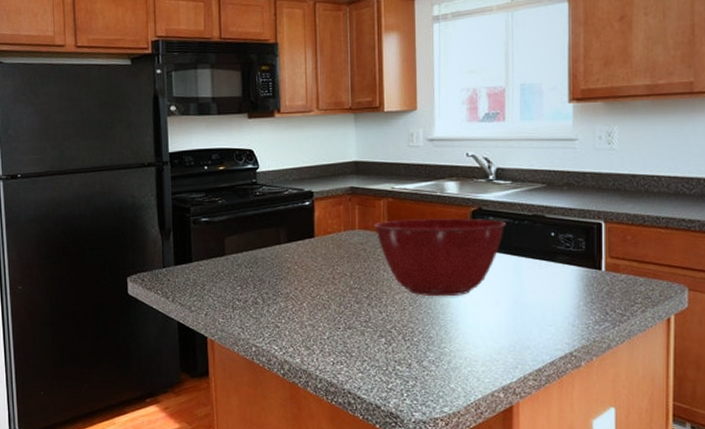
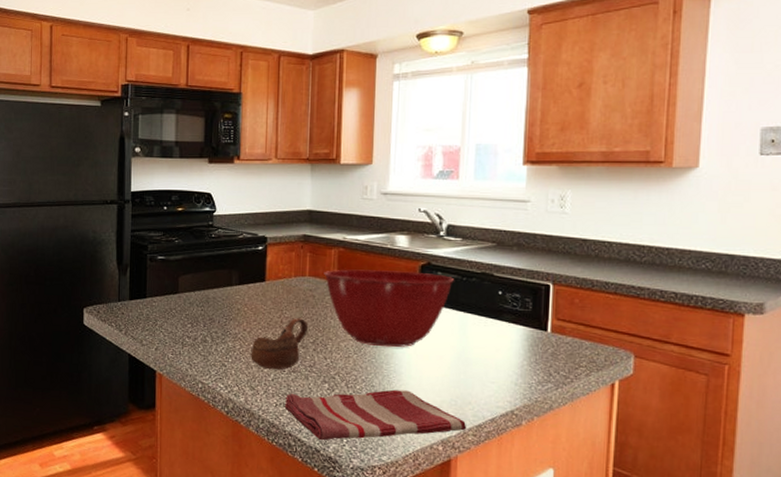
cup: none [304,273,361,328] -> present [250,318,308,370]
dish towel: none [341,339,527,397] -> present [284,389,467,441]

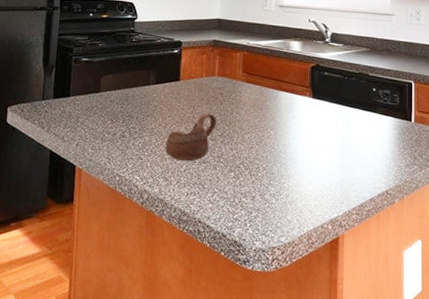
dish towel: present [284,389,467,441] -> none [195,176,351,226]
mixing bowl: present [324,269,454,348] -> none [231,70,338,138]

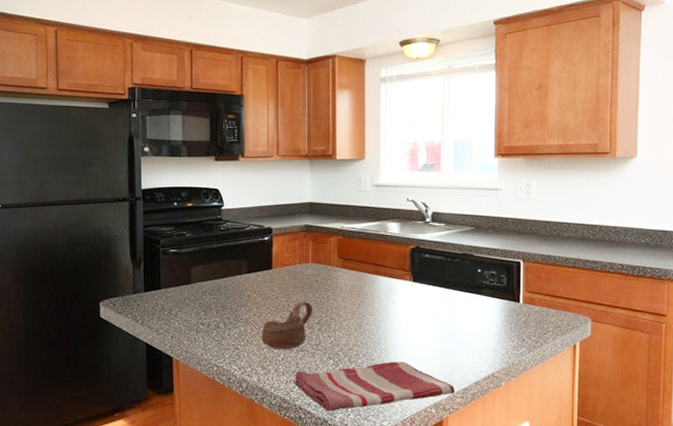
dish towel: none [195,176,351,226] -> present [294,361,456,412]

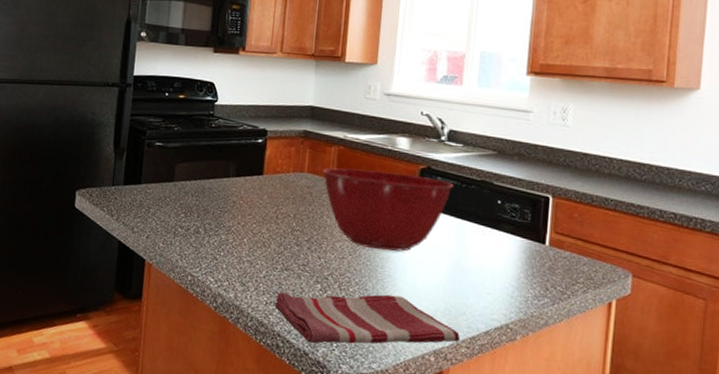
cup: present [261,302,312,350] -> none [243,214,303,267]
mixing bowl: none [325,255,440,324] -> present [322,168,453,252]

